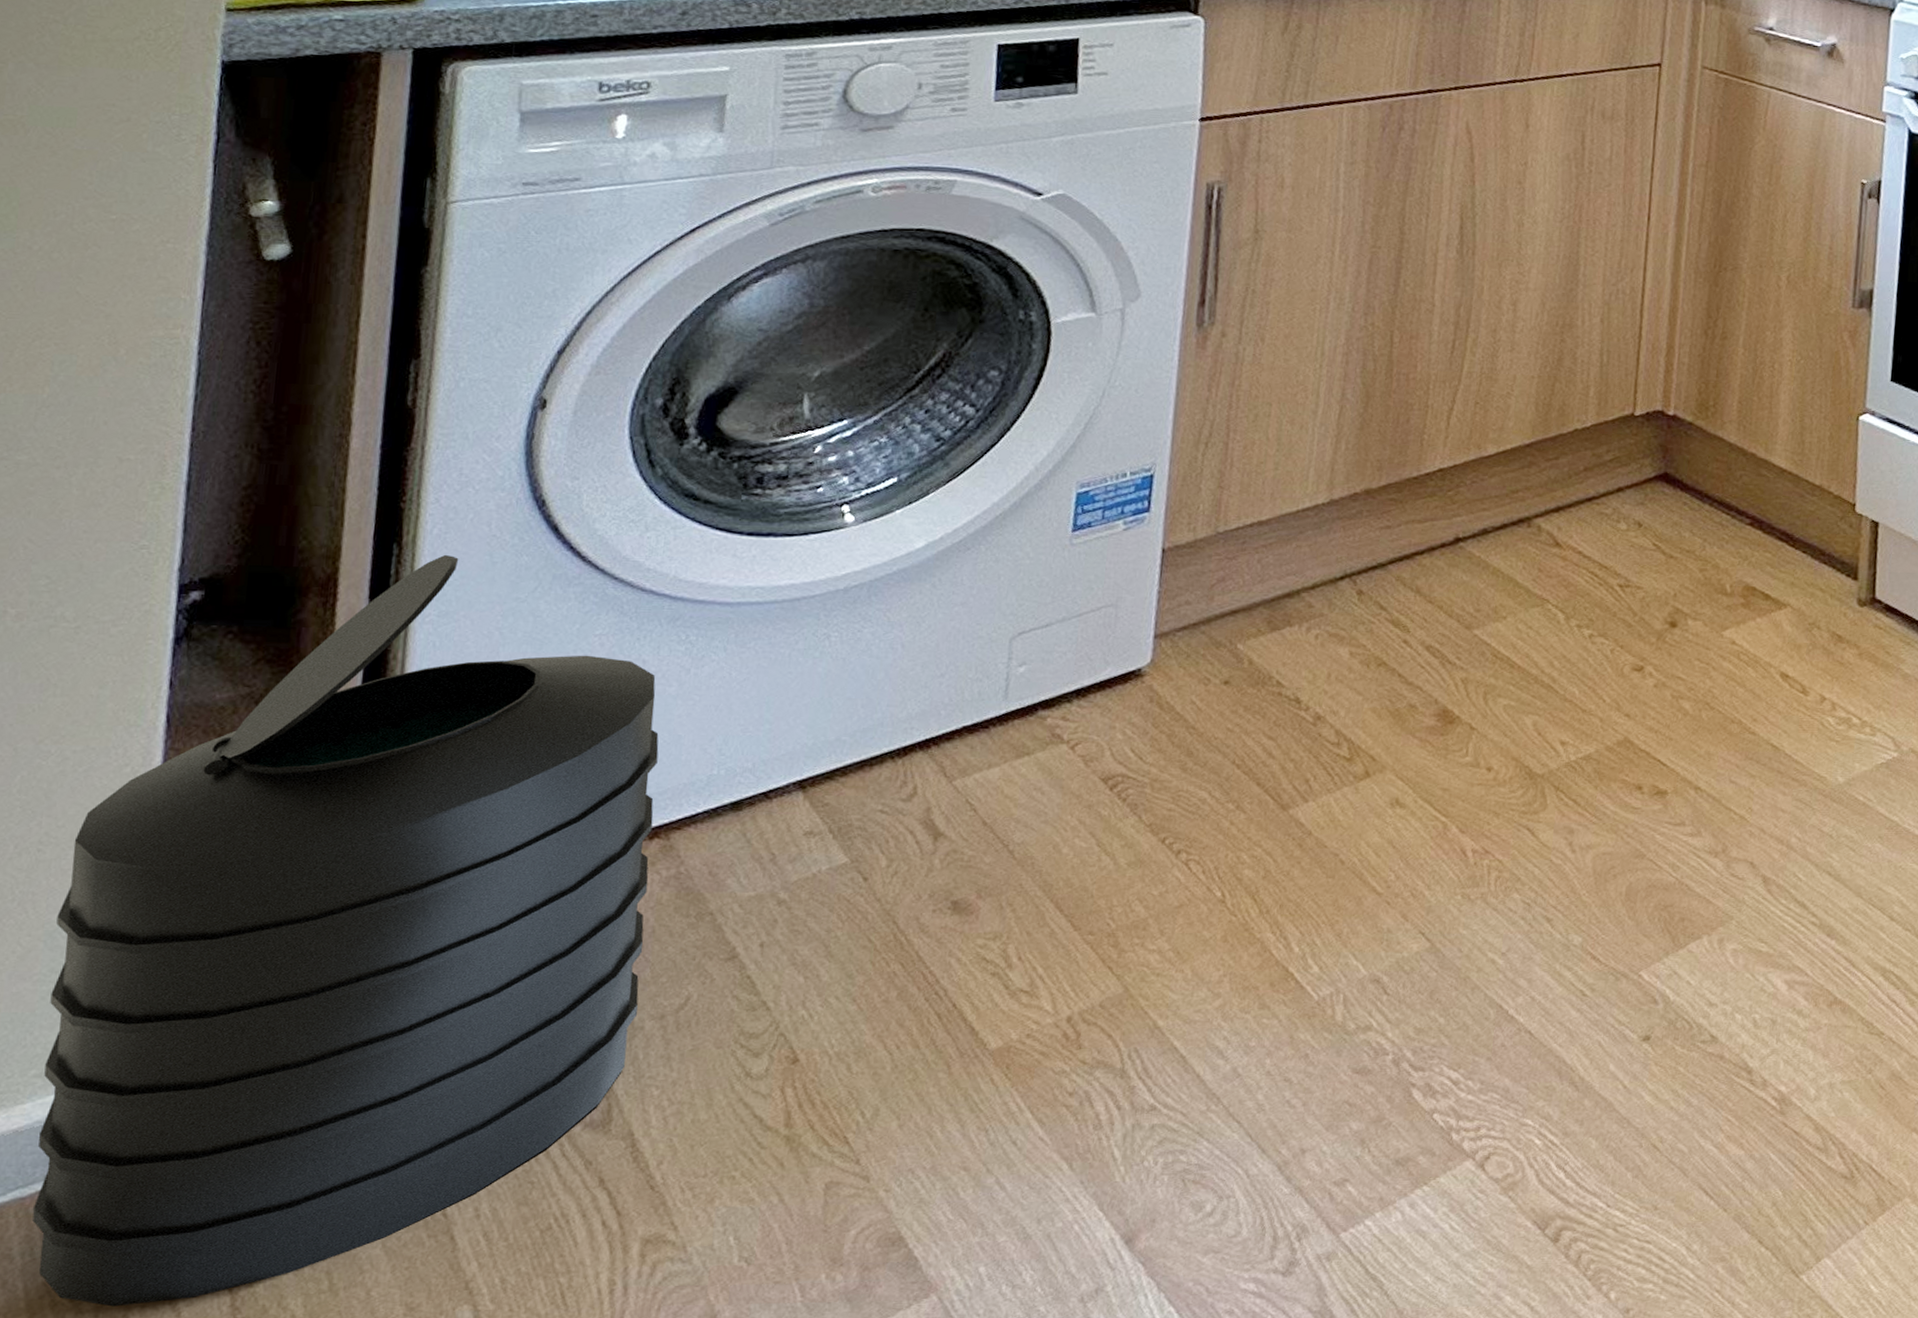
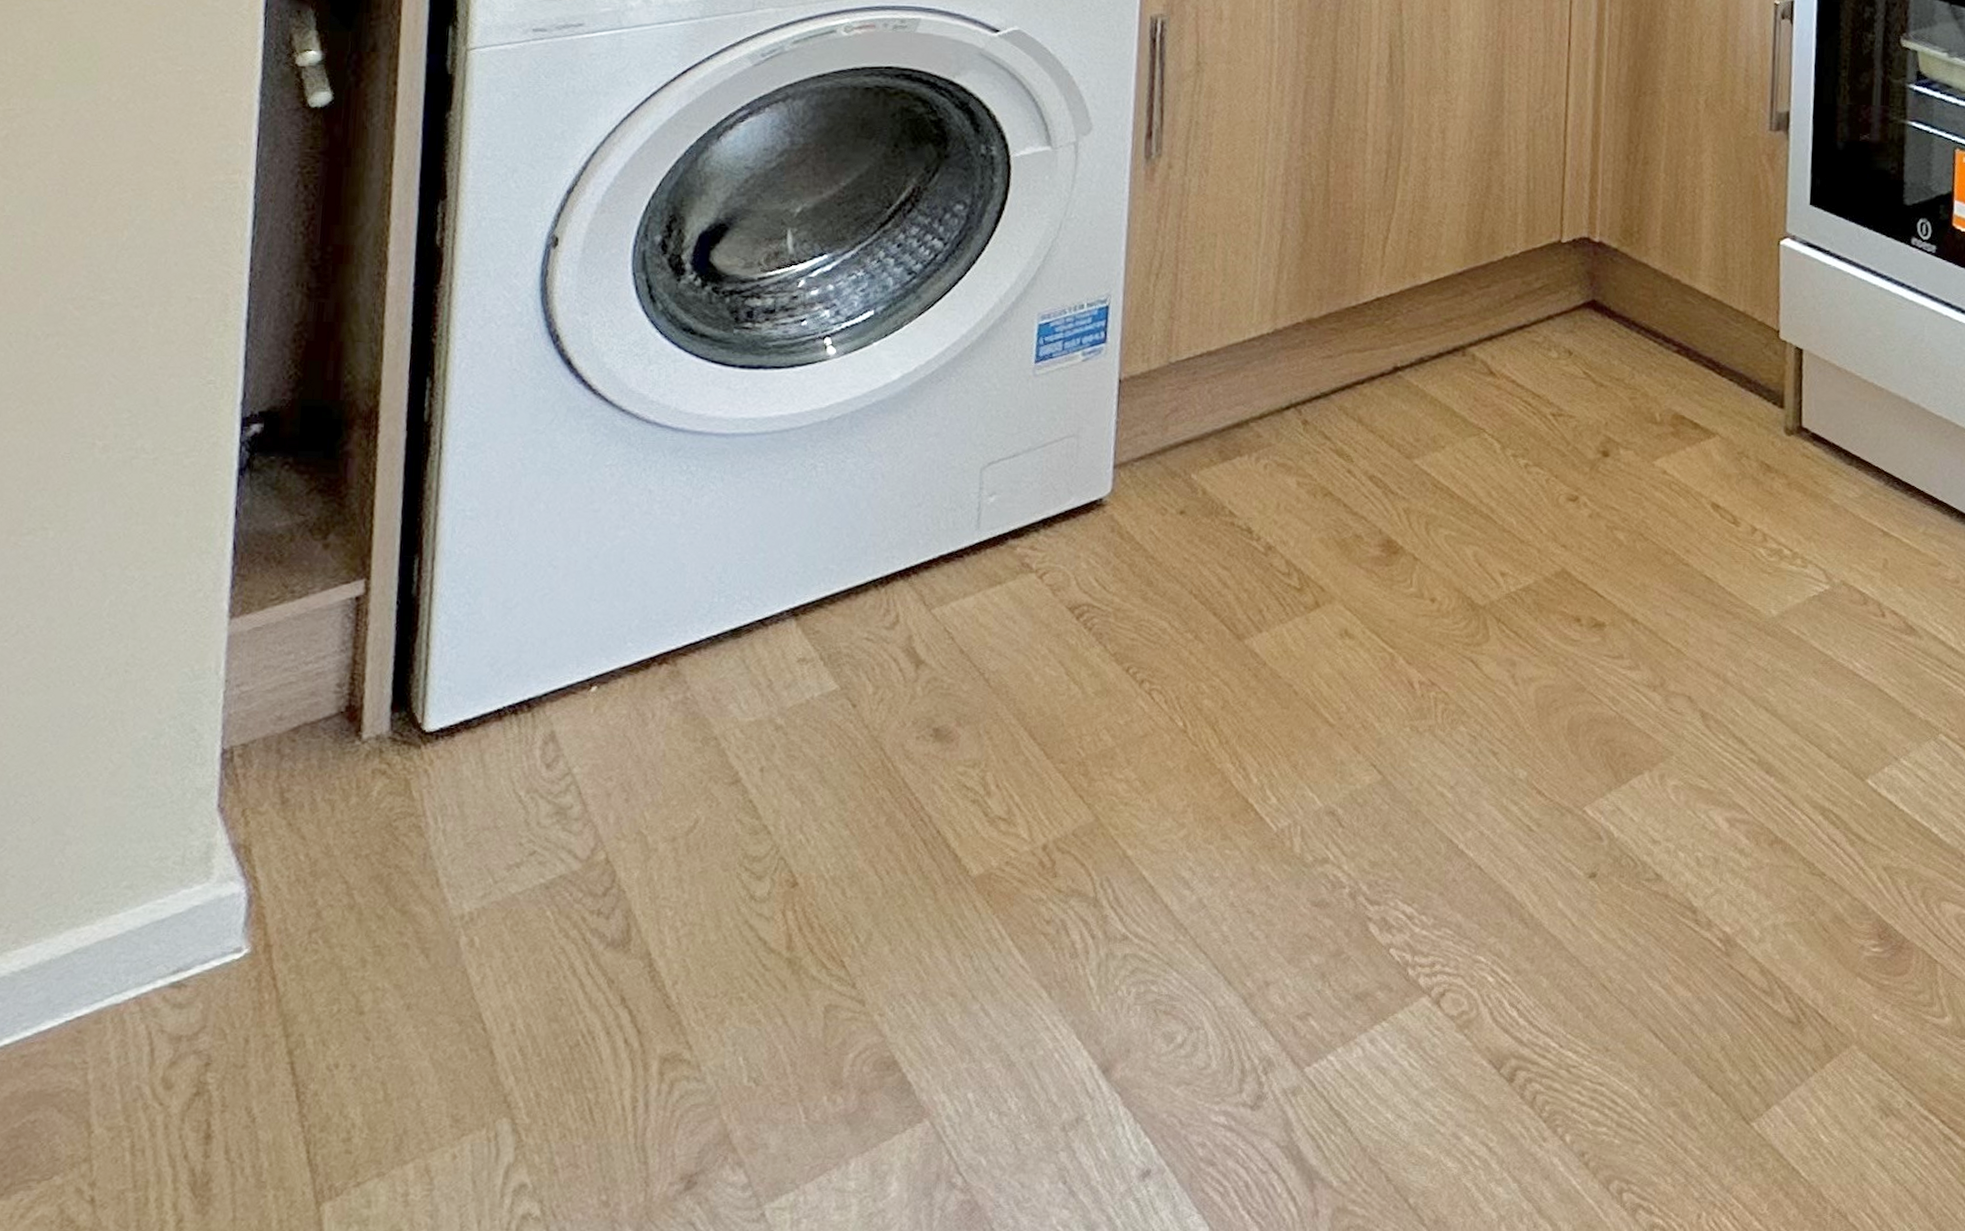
trash can: present [32,554,659,1307] -> none [126,387,665,1111]

